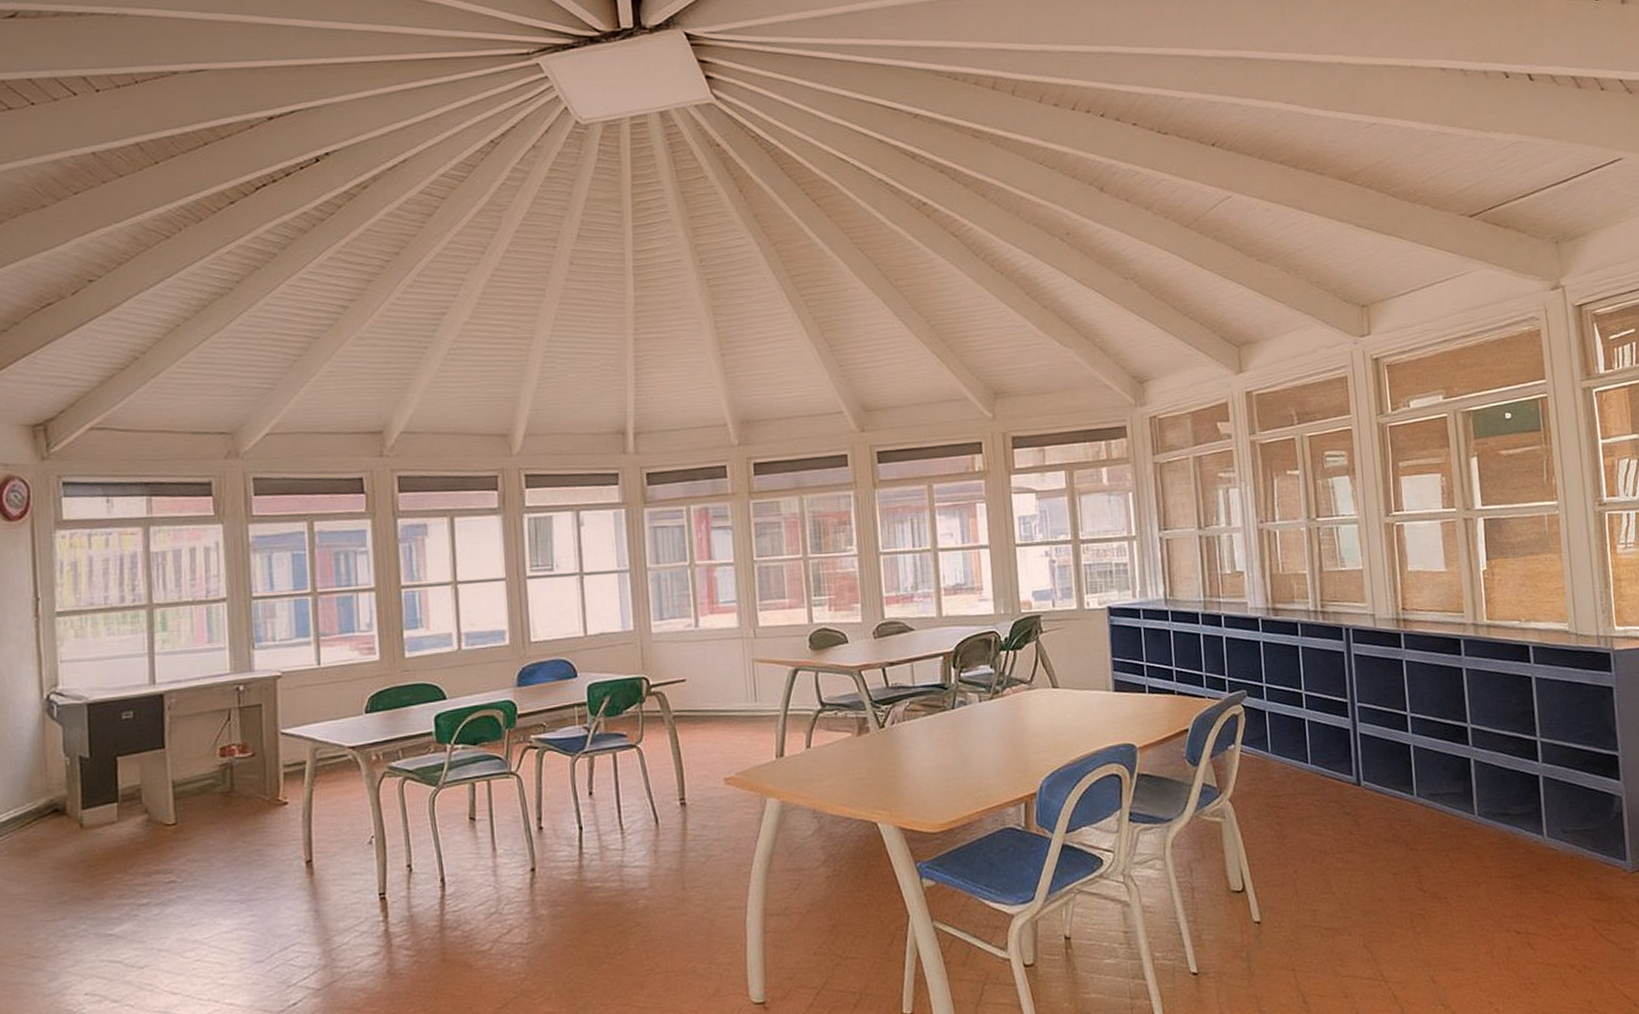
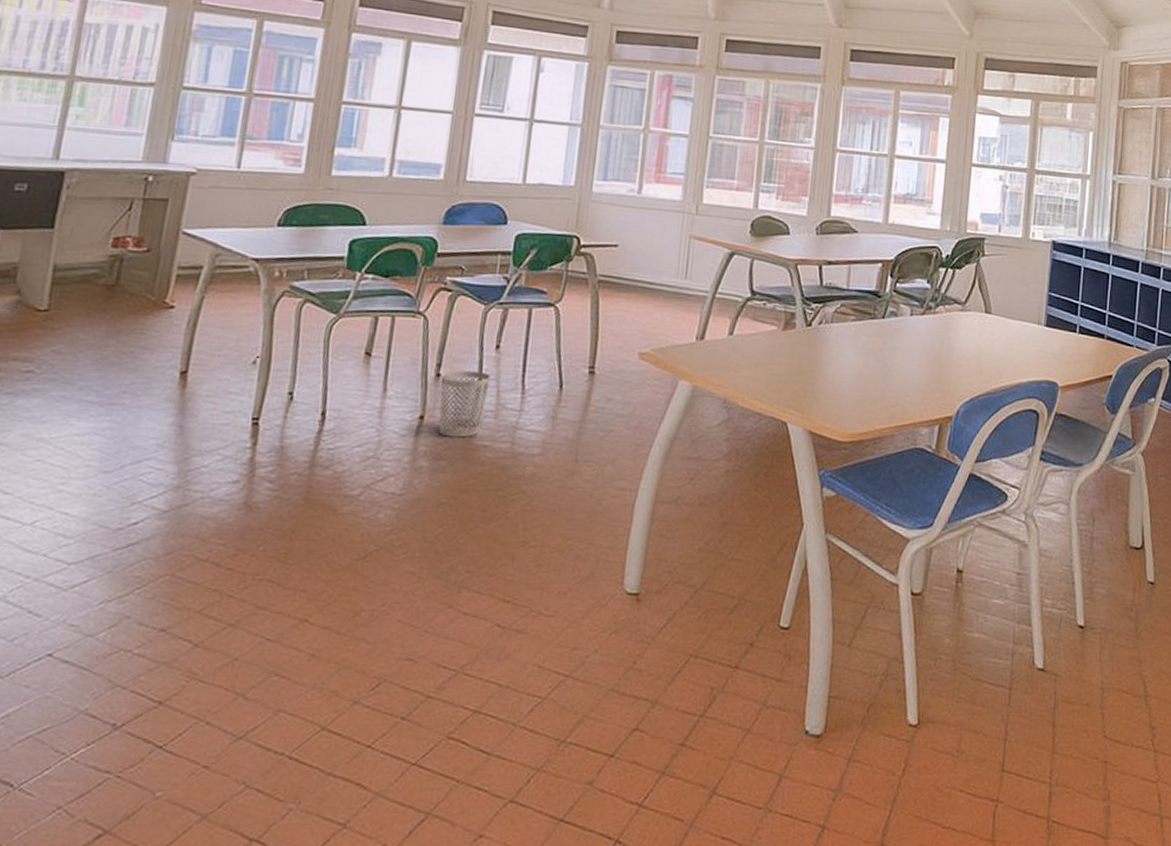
wastebasket: none [543,819,590,884] -> present [439,370,491,438]

